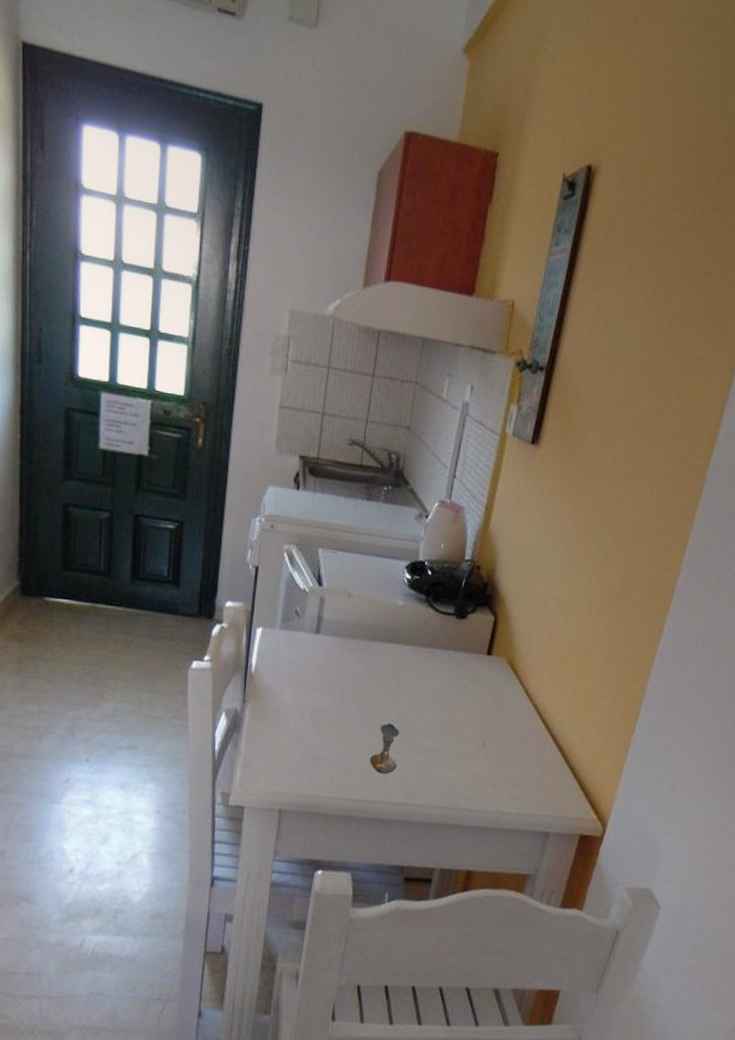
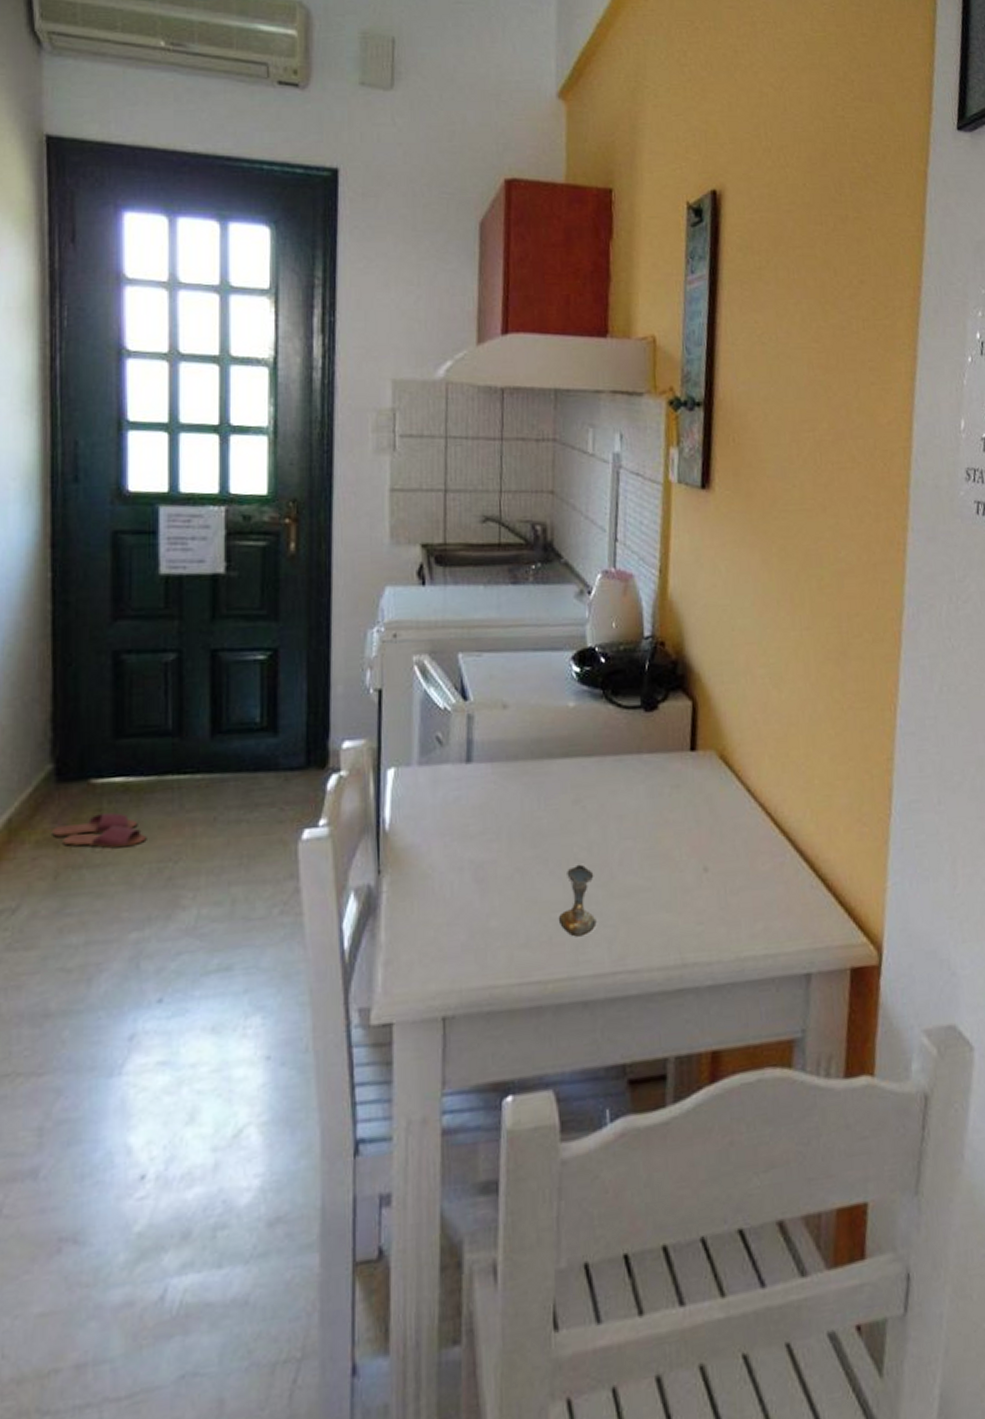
slippers: none [17,623,83,650] -> present [52,812,147,848]

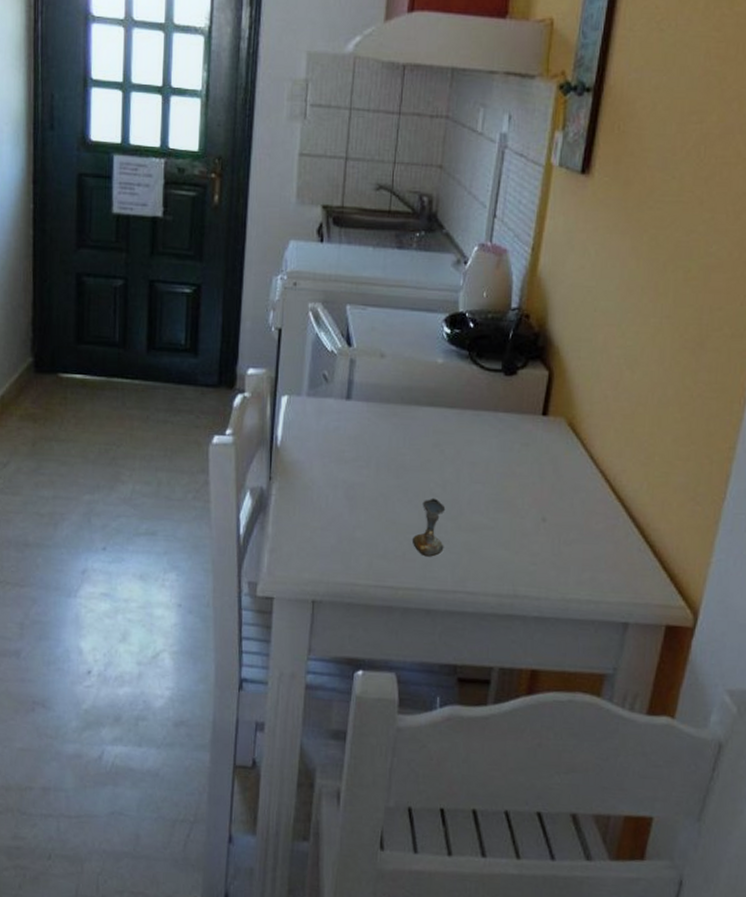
slippers: present [52,812,147,848] -> none [31,401,98,429]

